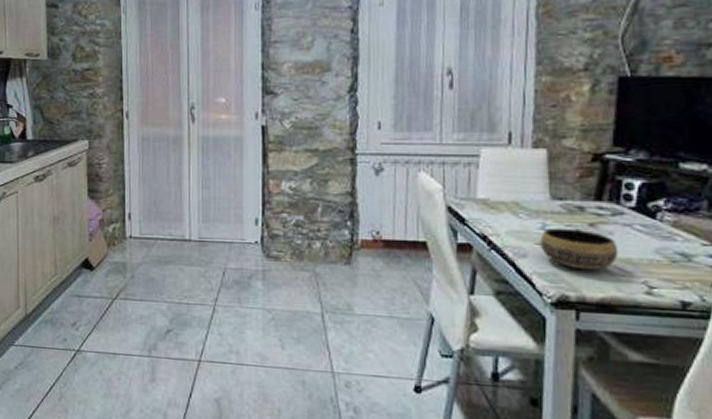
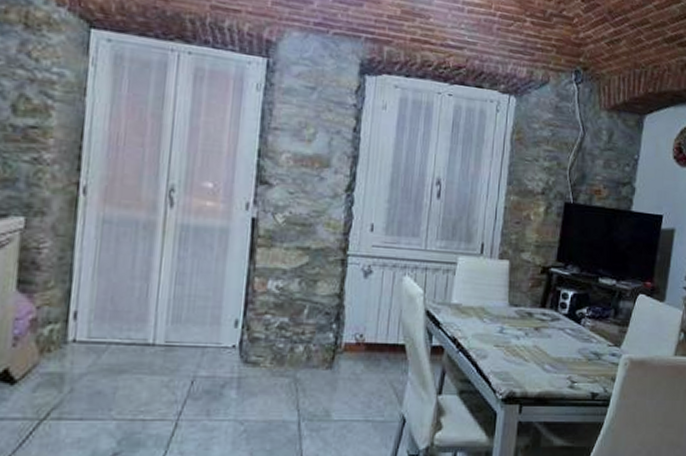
bowl: present [540,227,619,271] -> none [497,331,554,369]

